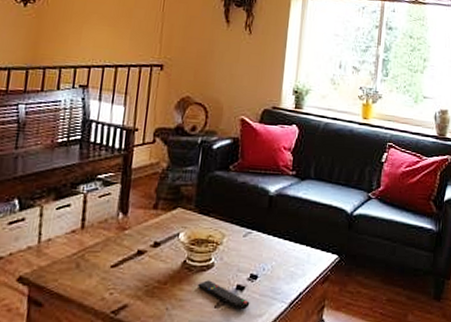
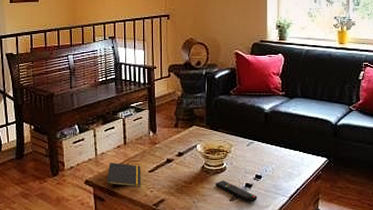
notepad: none [48,253,101,292] -> present [106,163,141,191]

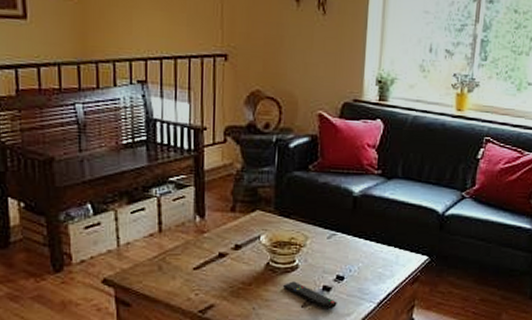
notepad: present [106,163,141,191] -> none [133,256,182,293]

